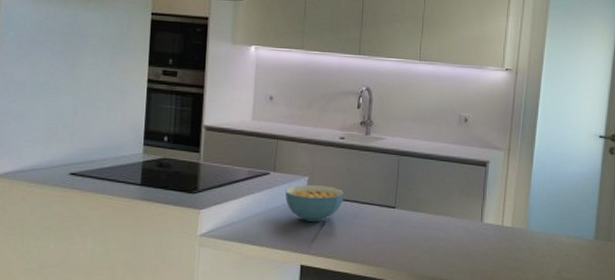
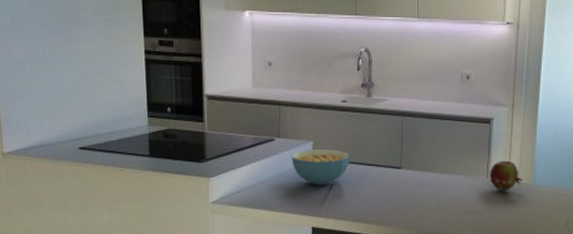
fruit: none [483,204,516,236] -> present [489,160,523,192]

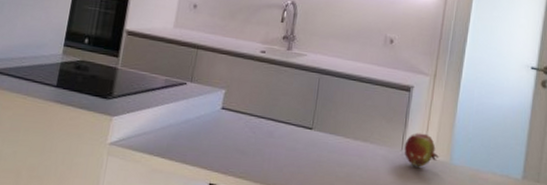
cereal bowl: present [291,149,350,186] -> none [200,98,261,139]

